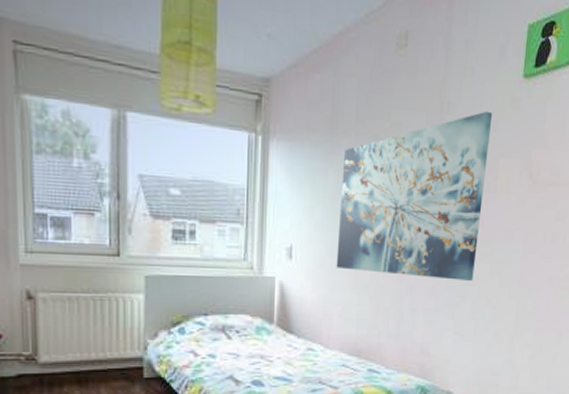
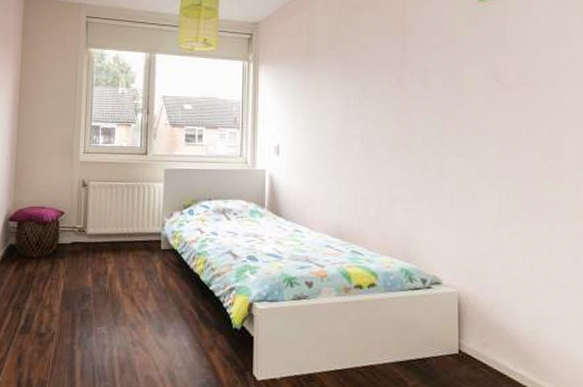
wall art: present [336,111,493,281] -> none [317,29,452,172]

